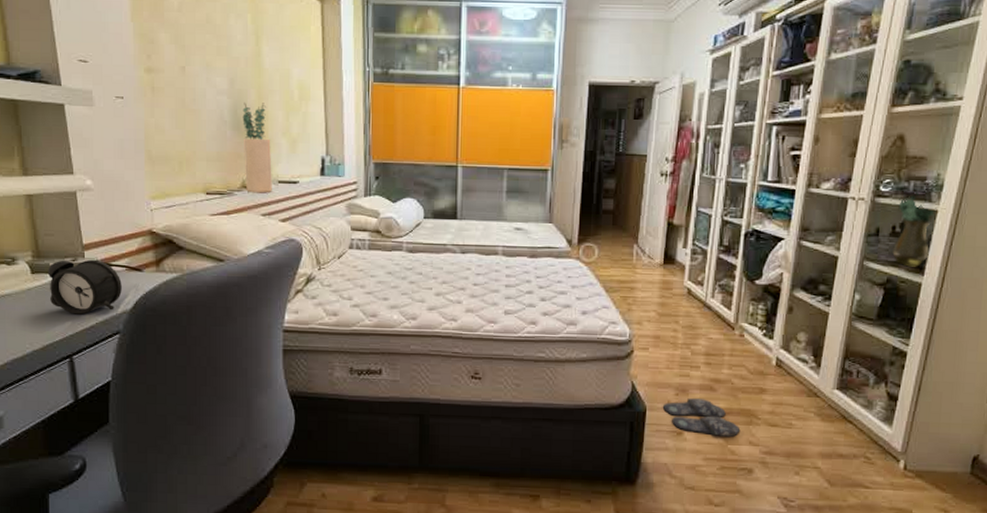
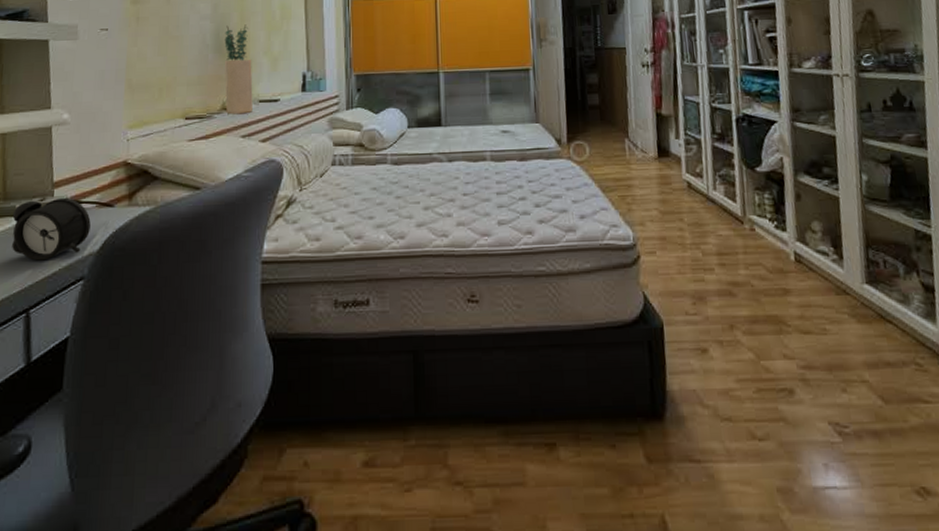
slippers: present [663,398,741,438] -> none [681,306,771,352]
vase: present [892,188,936,267] -> none [883,61,927,141]

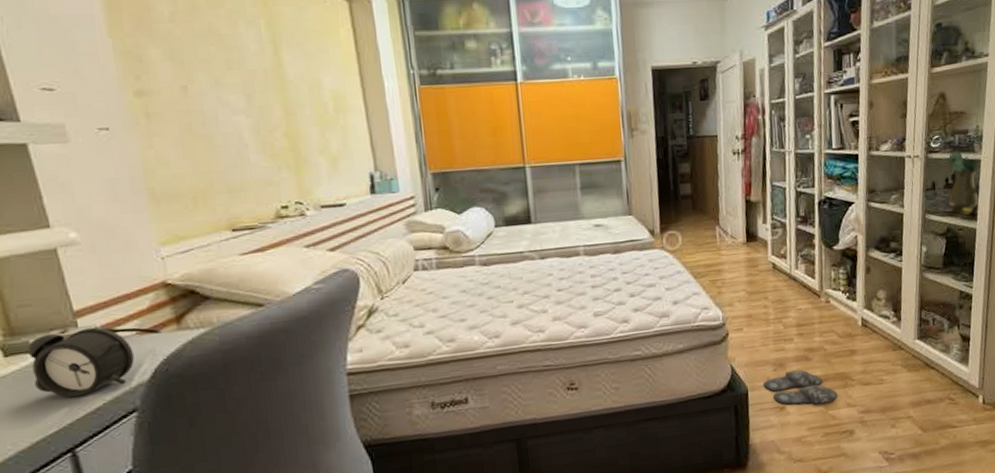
vase: present [224,24,253,115] -> none [267,119,315,224]
slippers: none [681,306,771,352] -> present [764,369,838,405]
vase: none [883,61,927,141] -> present [948,142,980,215]

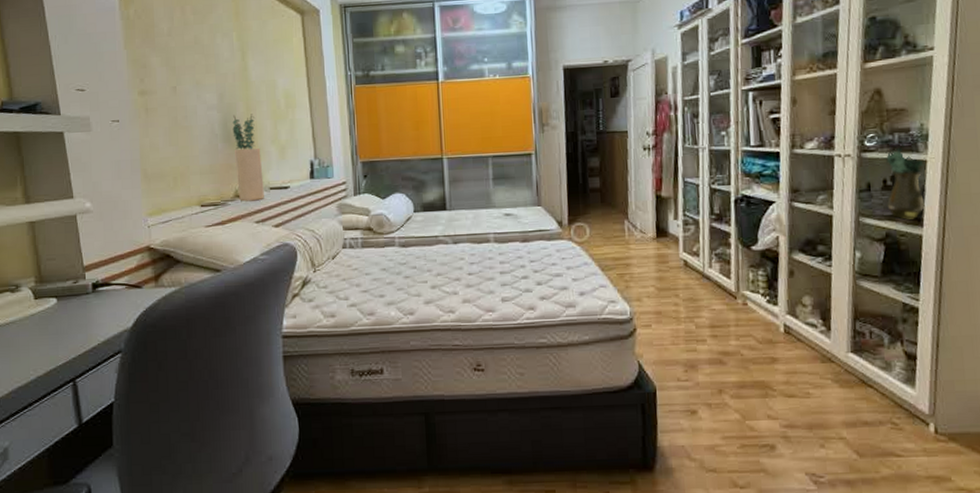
alarm clock: present [27,327,134,398] -> none [50,280,122,337]
vase: none [267,119,315,224] -> present [232,114,264,202]
slippers: present [764,369,838,405] -> none [673,373,757,413]

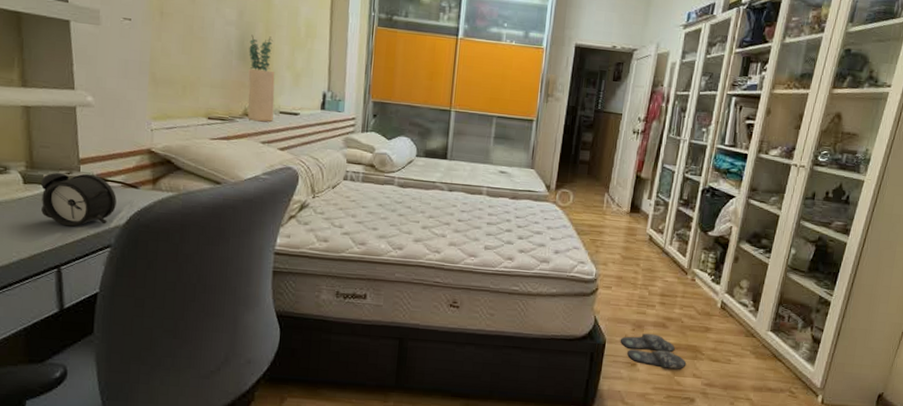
alarm clock: none [50,280,122,337] -> present [40,173,117,227]
slippers: none [673,373,757,413] -> present [621,333,687,370]
vase: present [885,141,925,219] -> none [825,160,863,229]

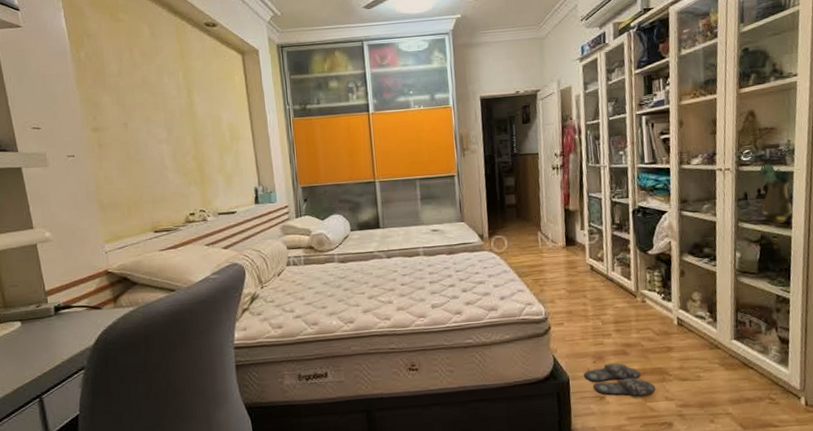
alarm clock: present [40,173,117,227] -> none [14,303,84,357]
vase: present [247,34,275,122] -> none [181,146,213,227]
vase: none [825,160,863,229] -> present [759,155,793,223]

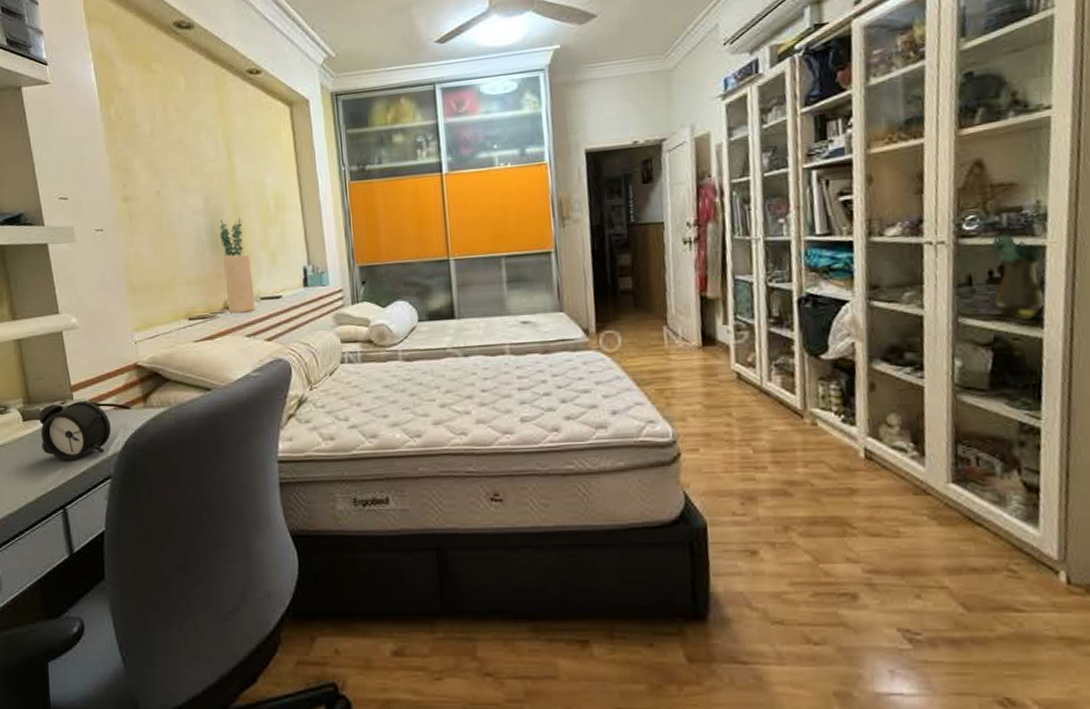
alarm clock: none [14,303,84,357] -> present [38,400,111,461]
vase: none [181,146,213,227] -> present [219,217,255,314]
slippers: present [584,363,656,396] -> none [728,507,832,555]

